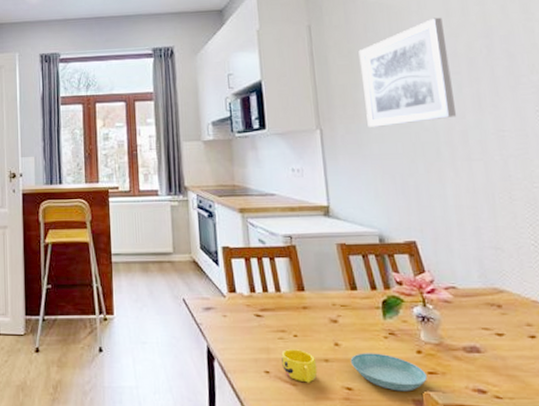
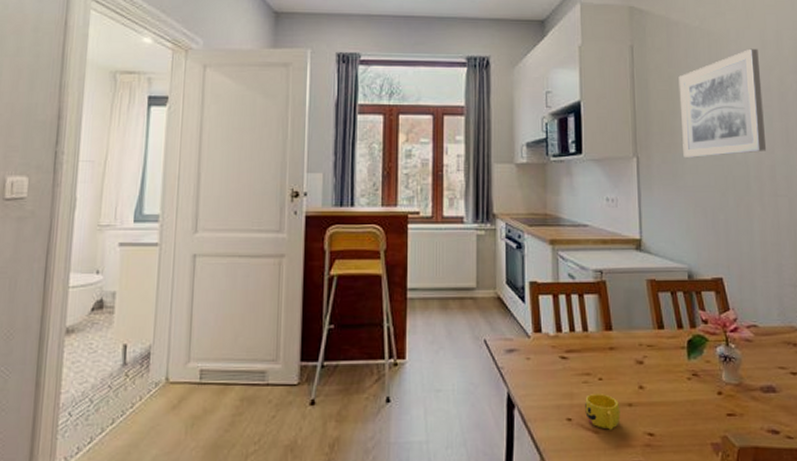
saucer: present [350,353,427,392] -> none [653,395,726,435]

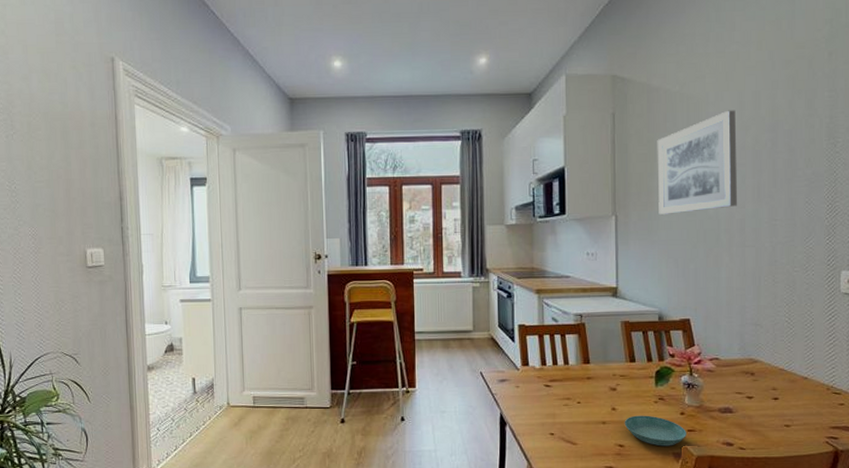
cup: present [585,394,621,430] -> none [565,414,595,442]
saucer: none [653,395,726,435] -> present [624,415,686,447]

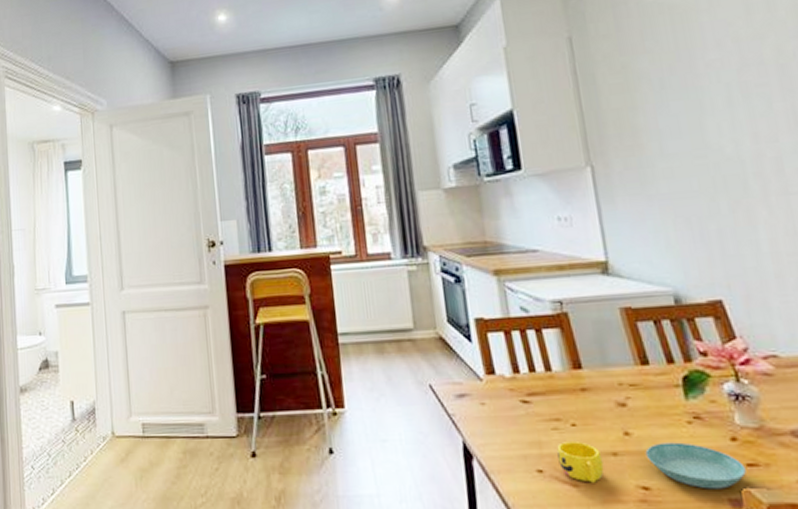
cup: none [565,414,595,442] -> present [557,441,604,483]
wall art: present [657,110,738,214] -> none [635,15,768,160]

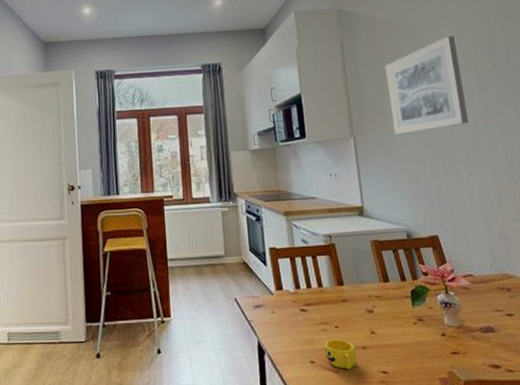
wall art: none [635,15,768,160] -> present [385,35,469,134]
saucer: present [645,442,746,490] -> none [385,338,451,372]

